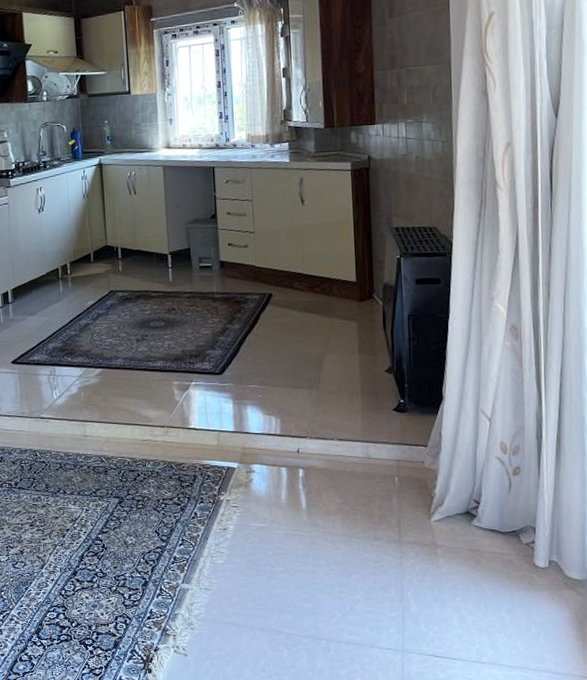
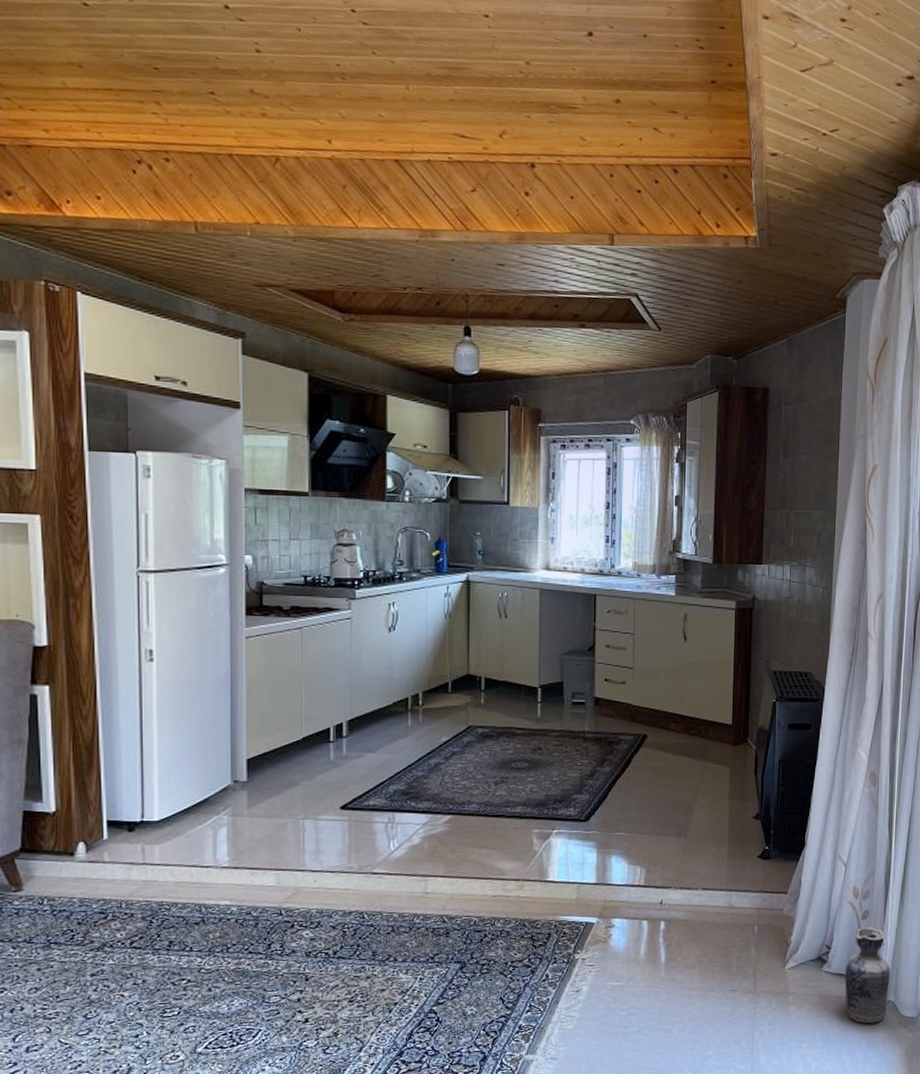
ceramic jug: none [497,482,551,581] -> present [844,926,891,1023]

